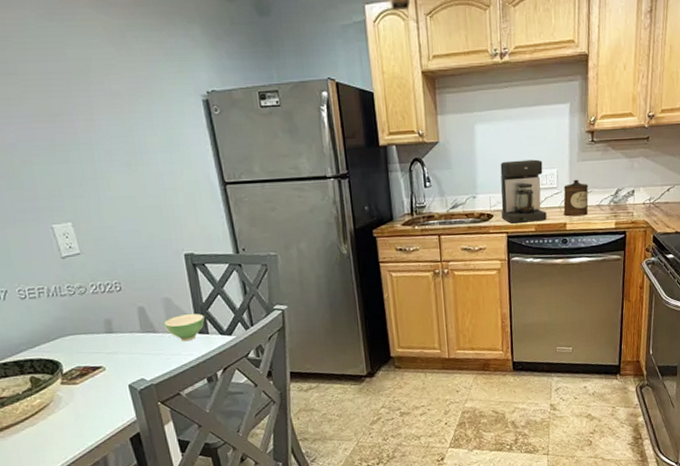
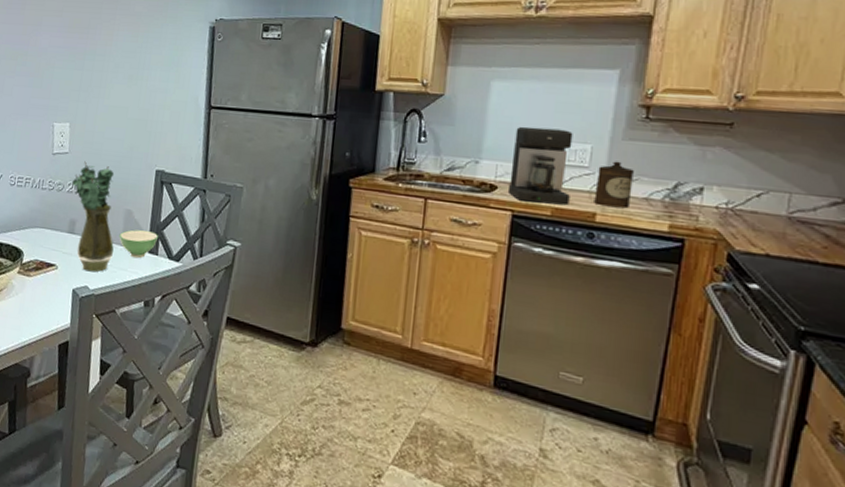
vase: none [95,259,162,365] -> present [72,161,115,272]

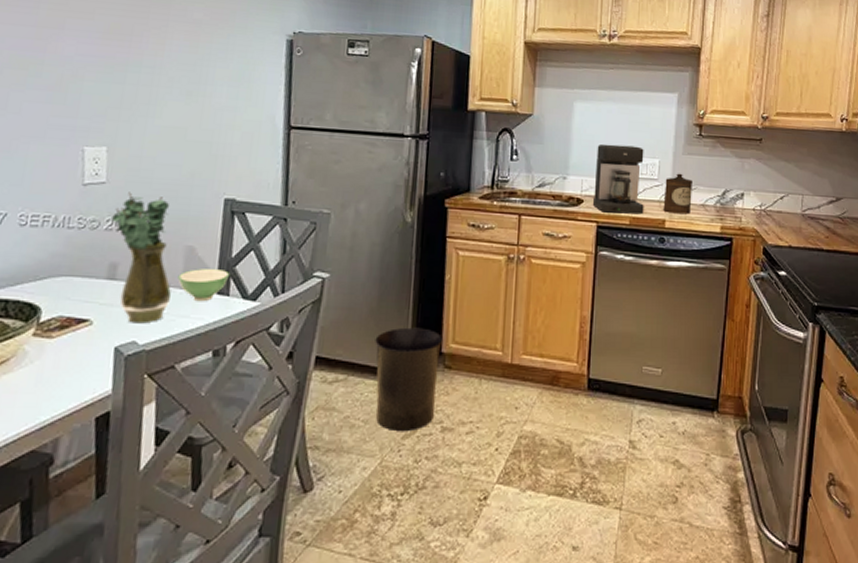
waste bin: none [278,300,343,399] -> present [375,327,442,431]

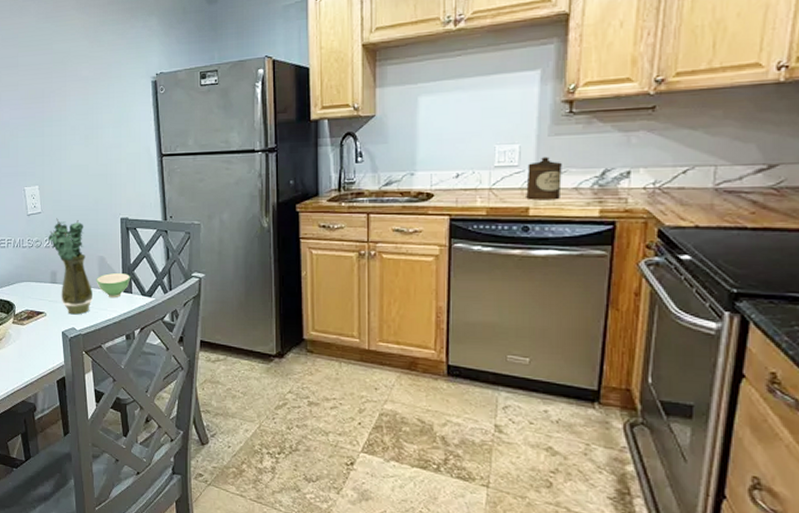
waste bin: present [375,327,442,431] -> none [246,317,303,403]
coffee maker: present [592,143,644,215] -> none [443,133,503,205]

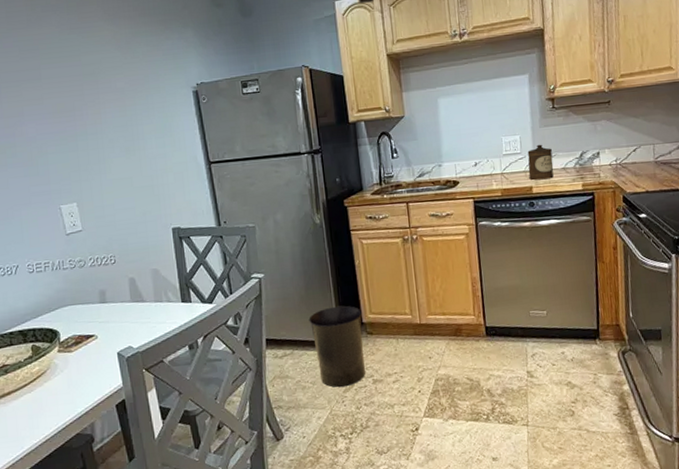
vase: present [48,218,92,315] -> none [93,234,149,333]
bowl: present [96,272,131,299] -> none [151,283,189,311]
waste bin: none [246,317,303,403] -> present [309,305,365,387]

